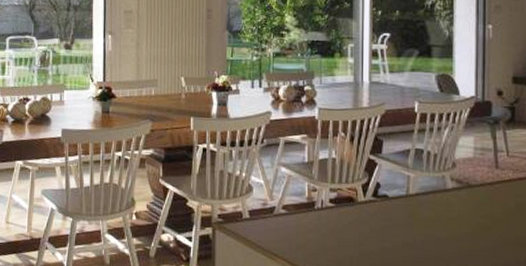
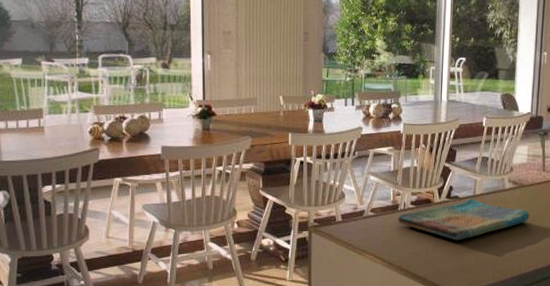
dish towel: none [314,198,481,249] -> present [397,198,530,241]

